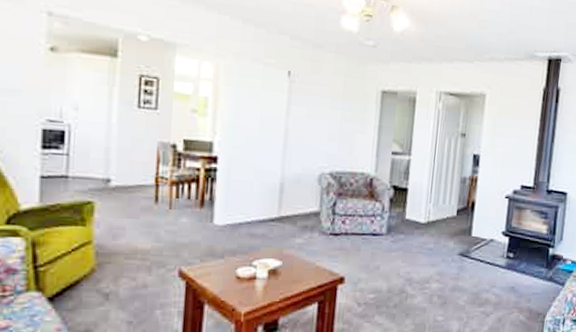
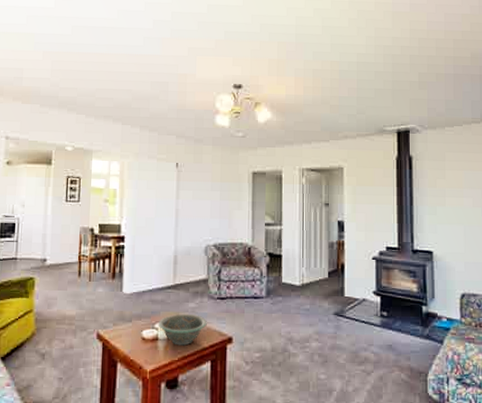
decorative bowl: none [256,250,316,286] -> present [158,313,207,346]

